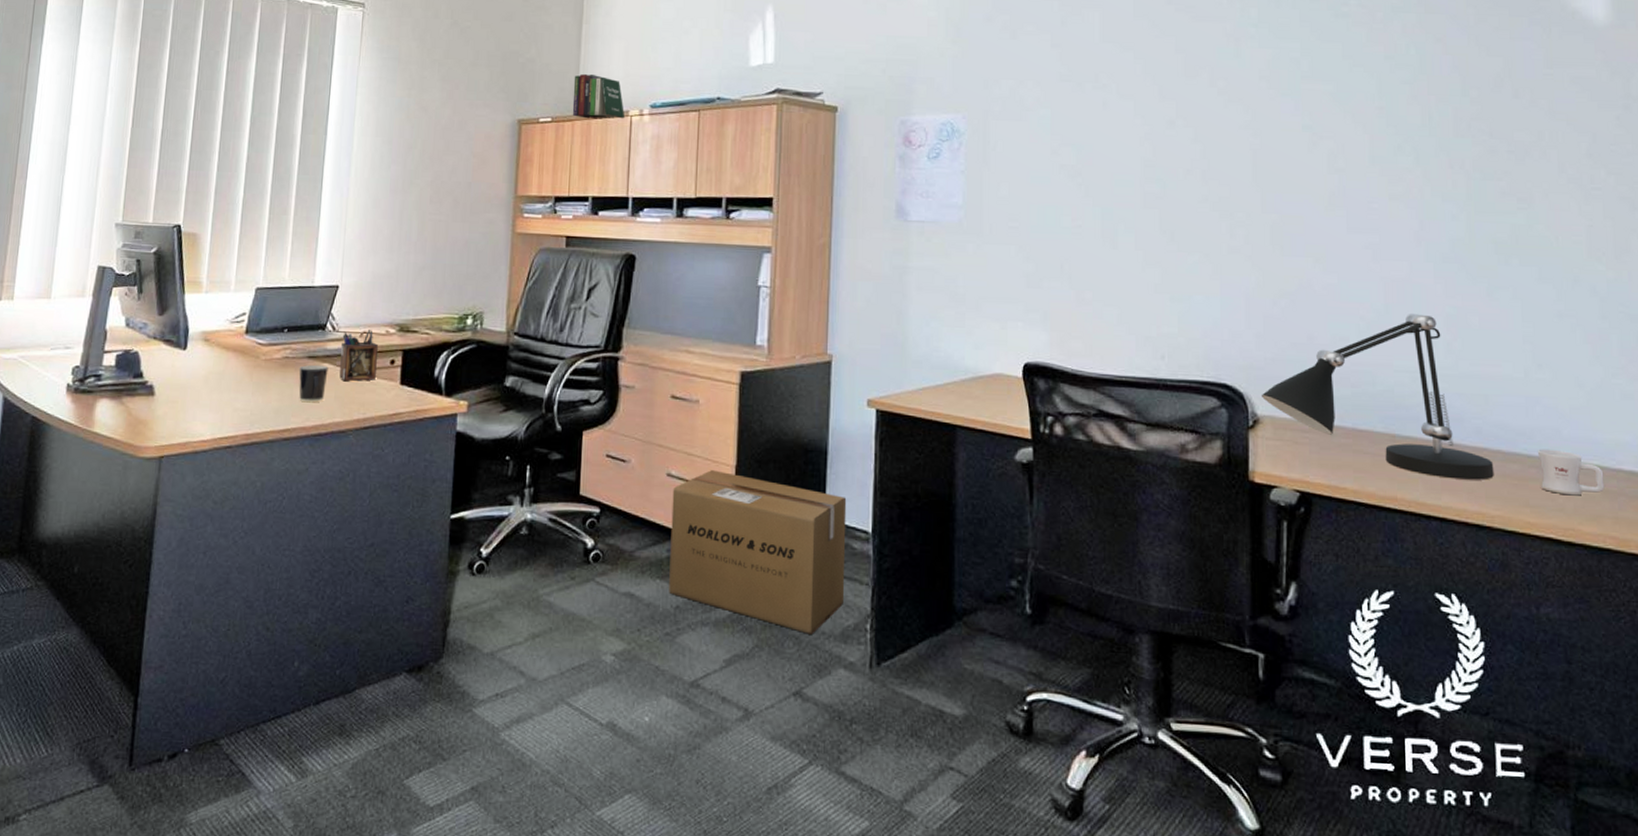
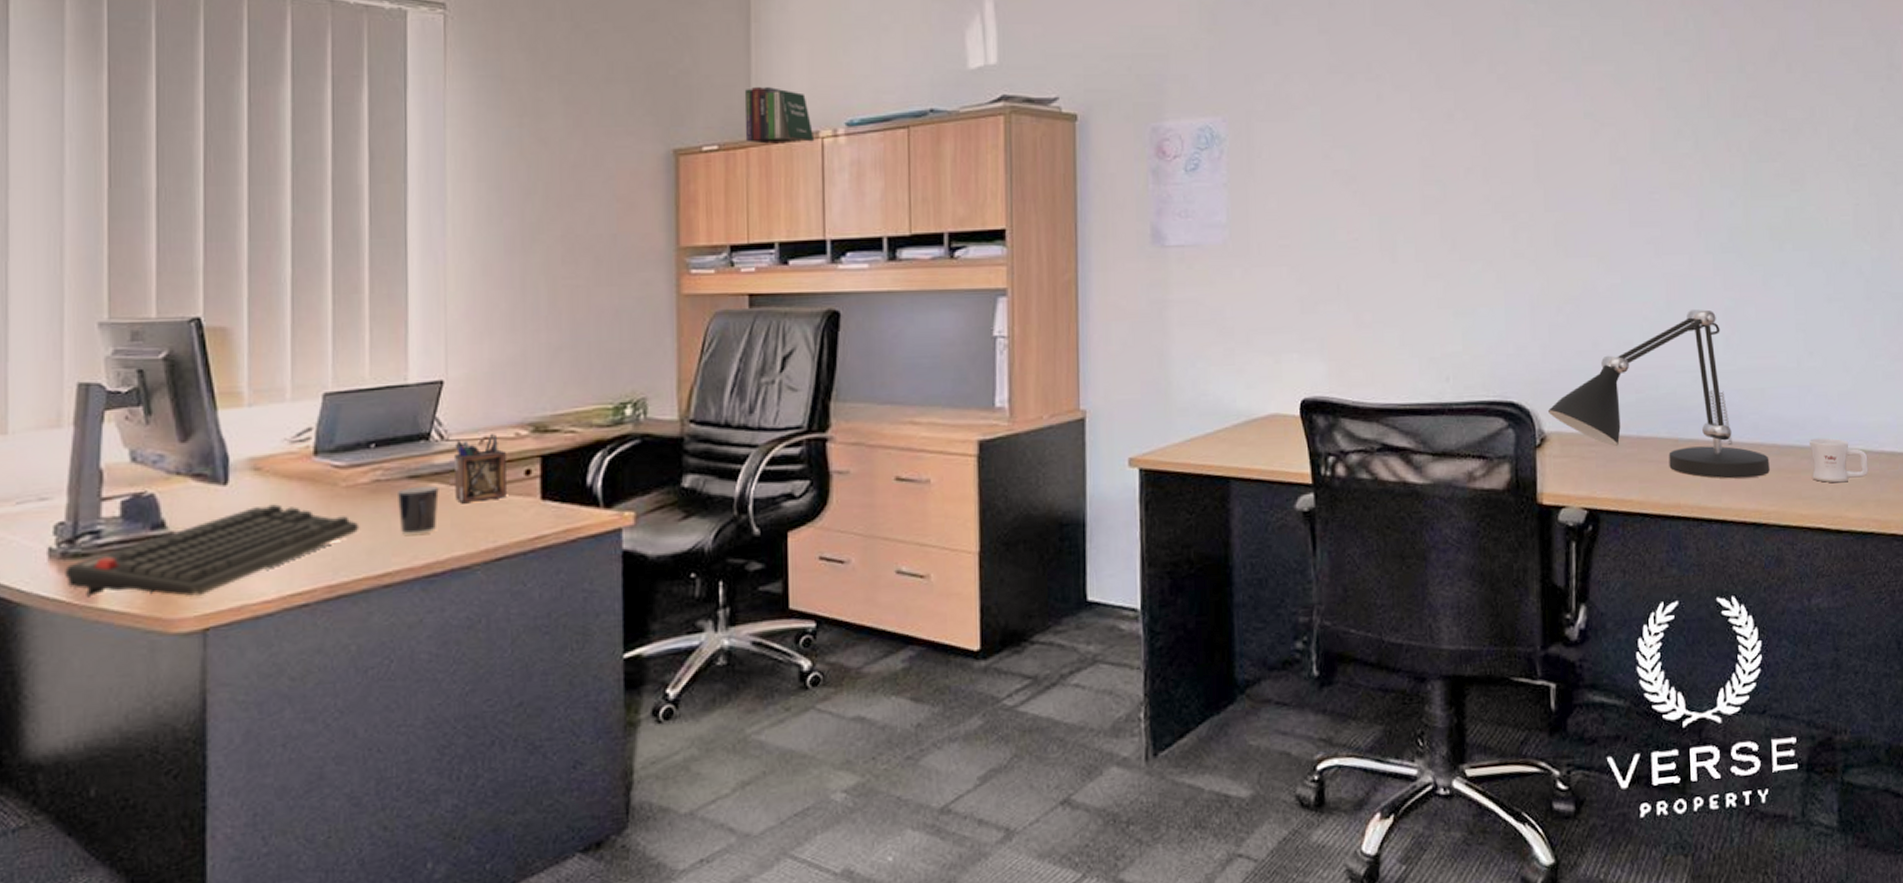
computer keyboard: none [76,368,271,432] -> present [65,504,360,598]
box: present [669,470,847,634] -> none [904,560,1113,734]

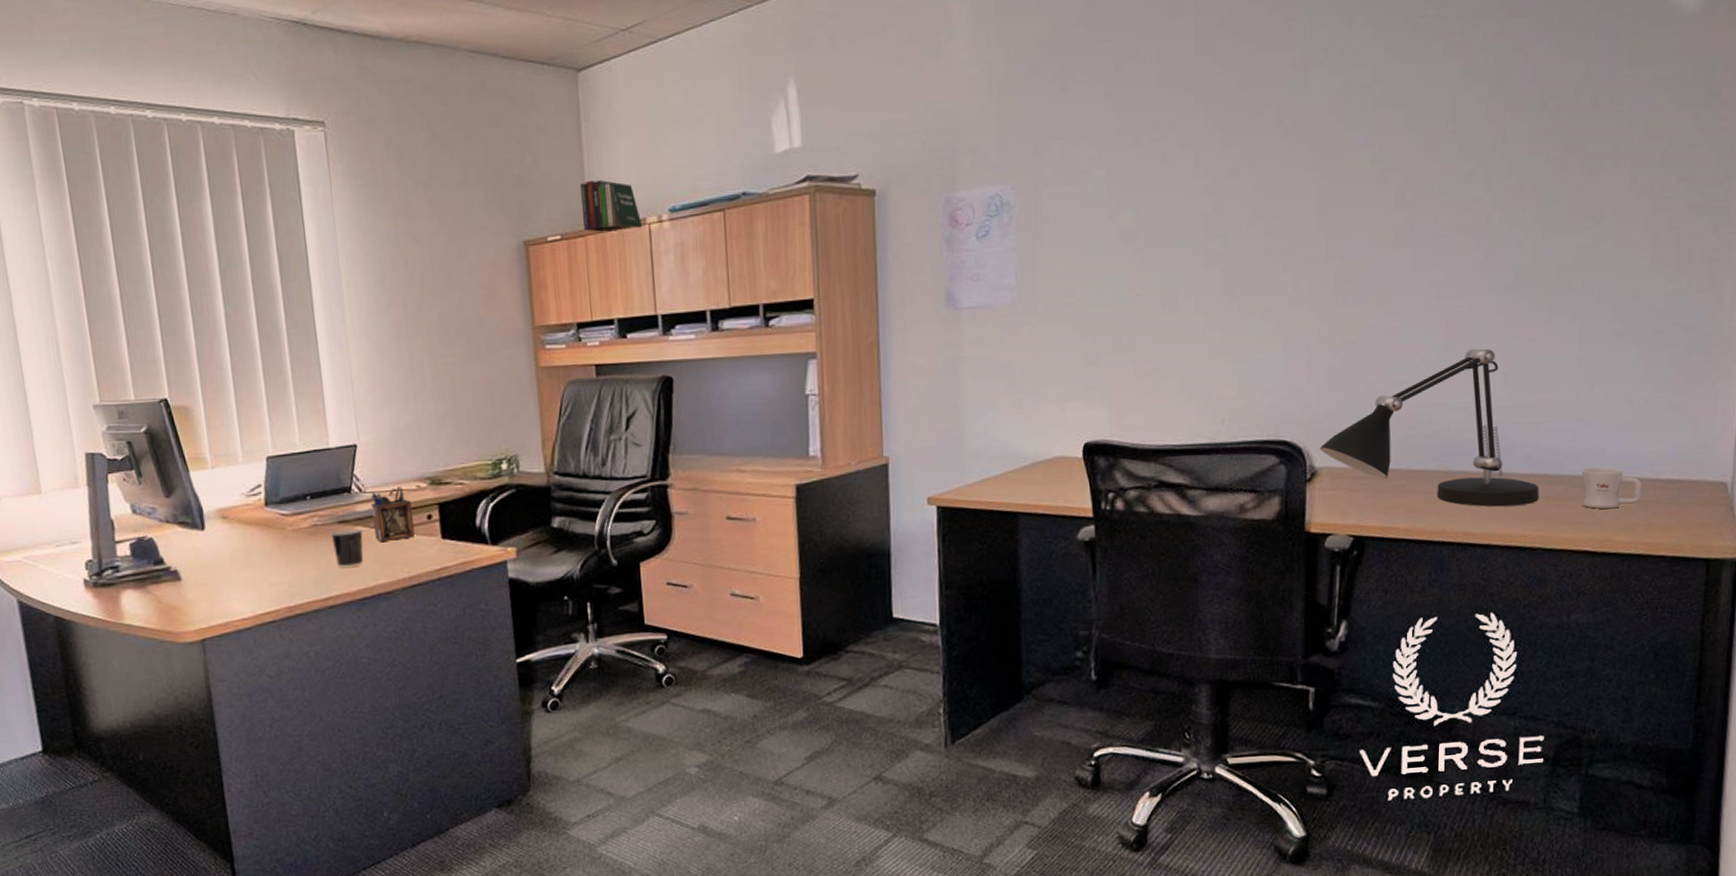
computer keyboard: present [65,504,360,598] -> none [98,544,306,616]

